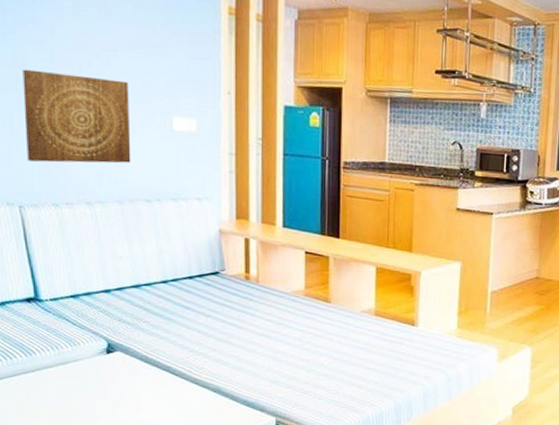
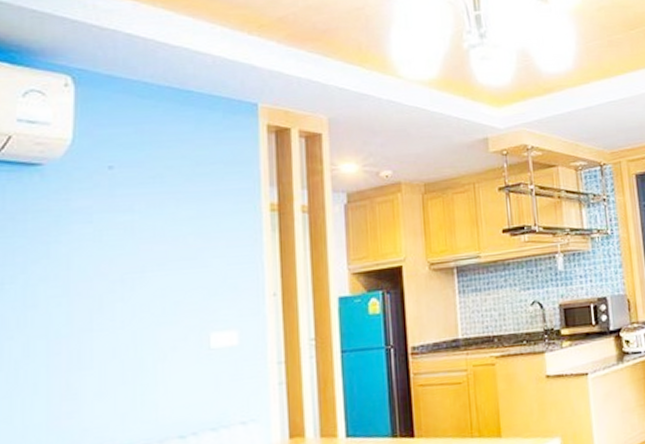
wall art: present [22,69,131,164] -> none [32,303,161,417]

